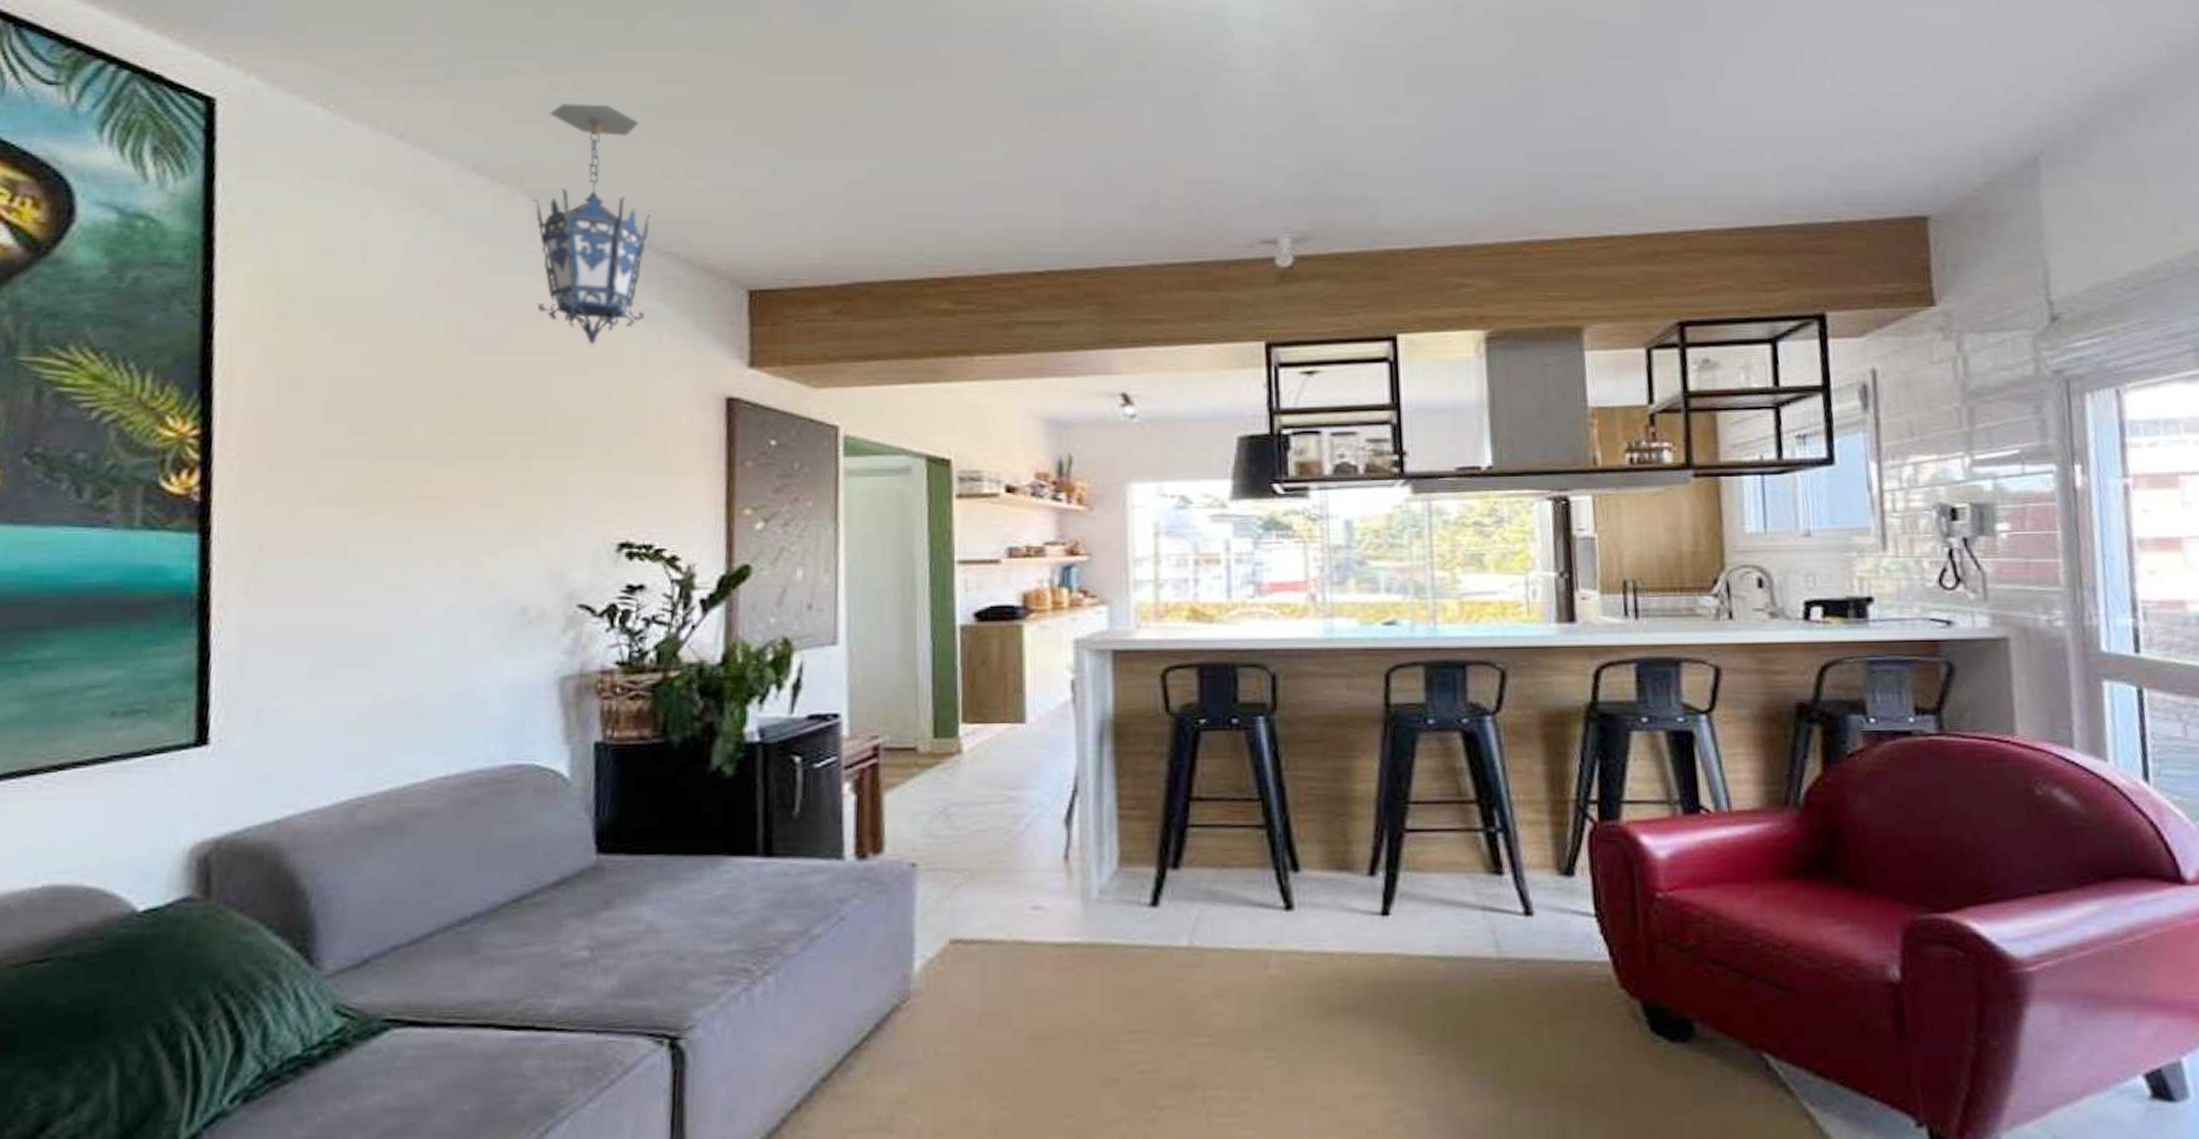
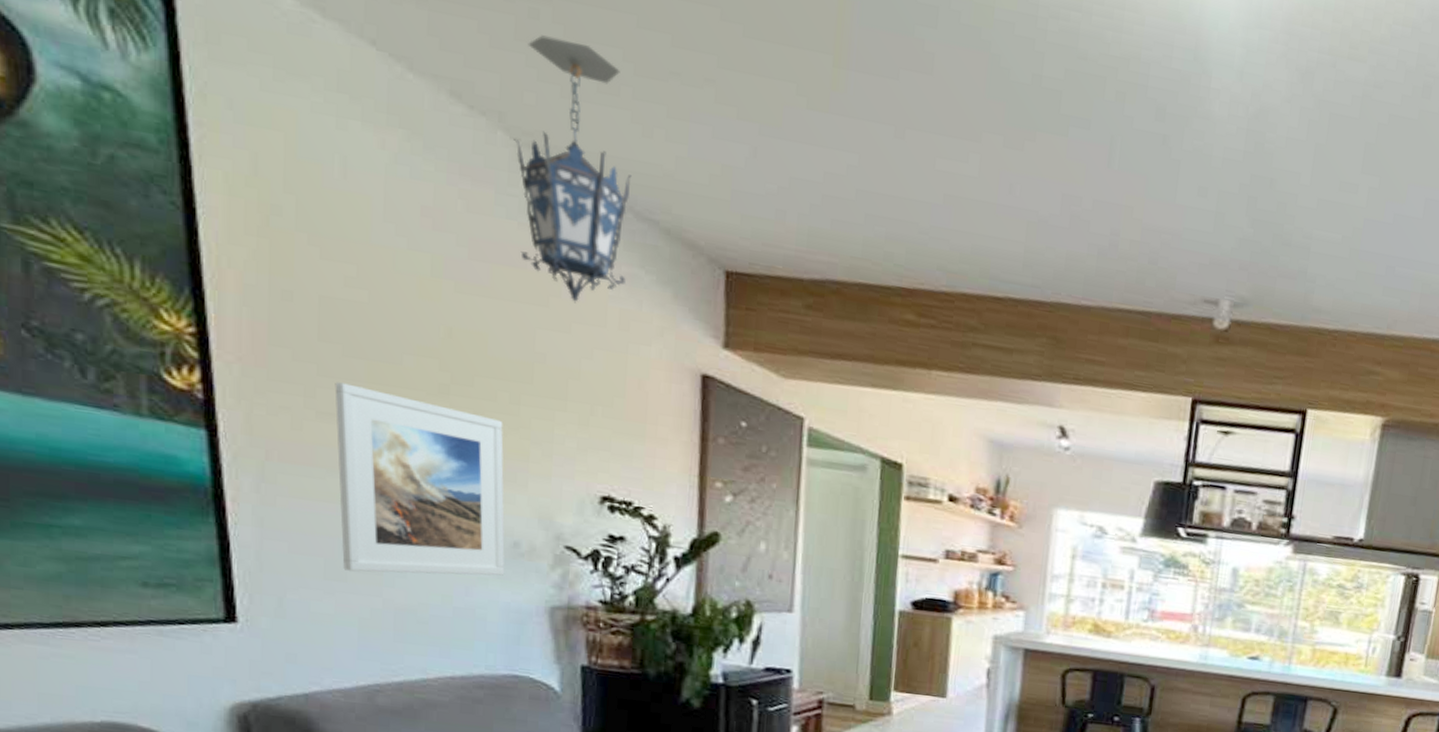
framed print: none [331,463,514,667] -> present [335,382,505,576]

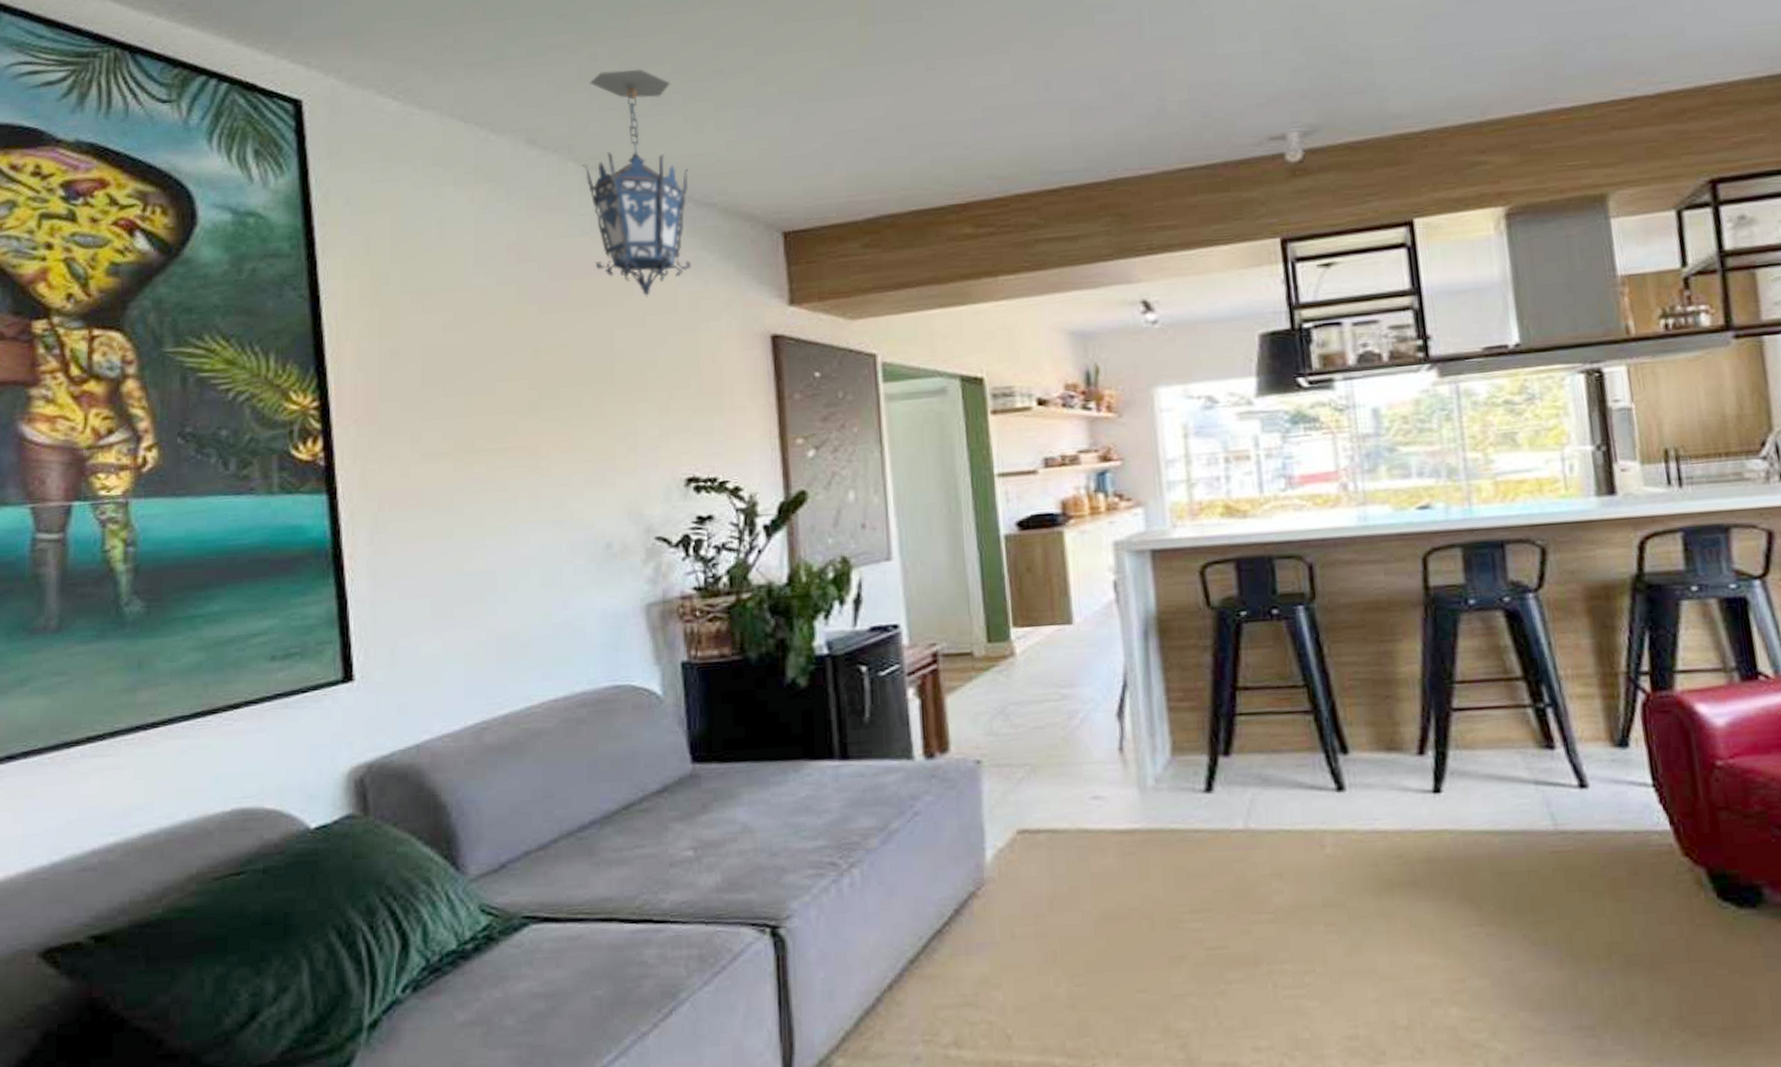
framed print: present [335,382,505,576] -> none [437,421,600,606]

